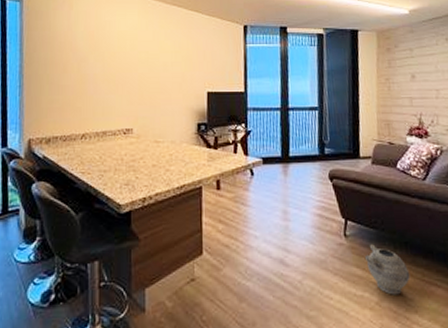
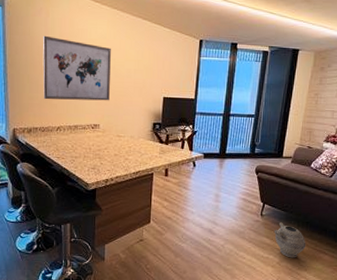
wall art: none [65,30,144,103] -> present [43,35,111,101]

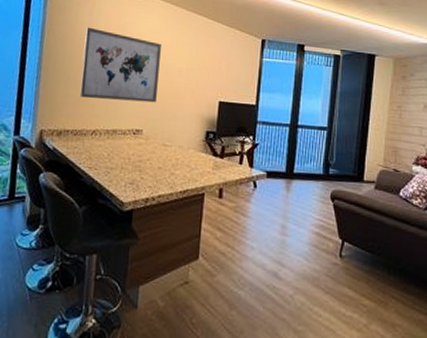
ceramic jug: present [274,222,306,258] -> none [359,267,401,320]

